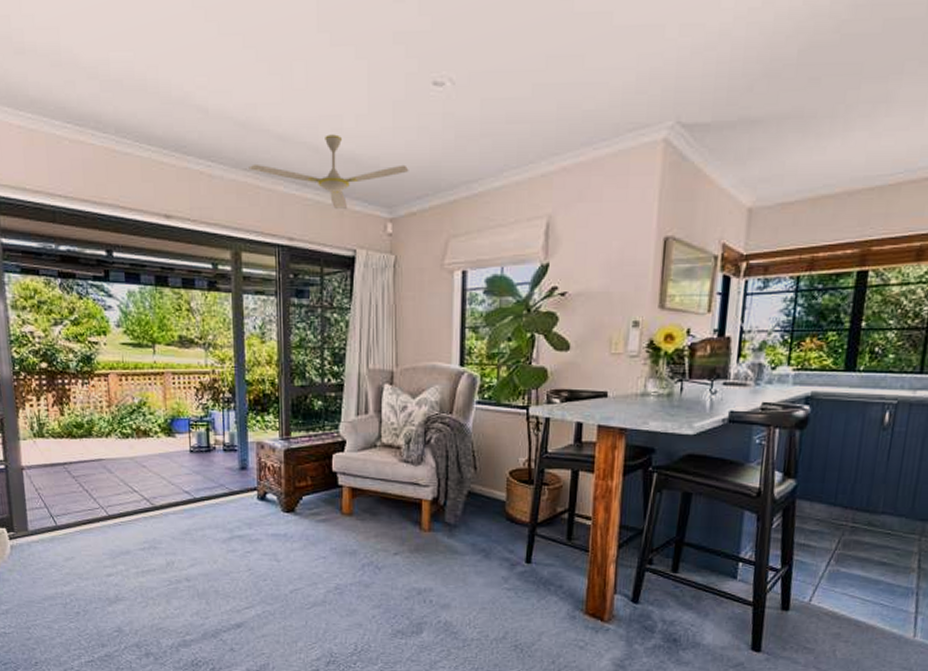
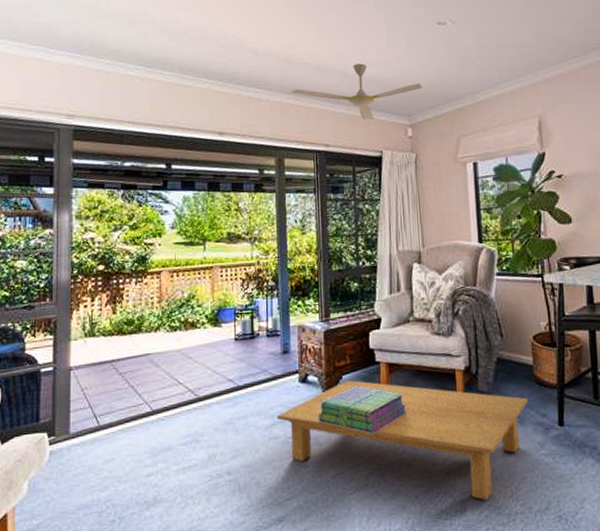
coffee table: none [234,501,496,625] -> present [276,380,528,500]
stack of books: none [276,508,369,556] -> present [318,386,408,434]

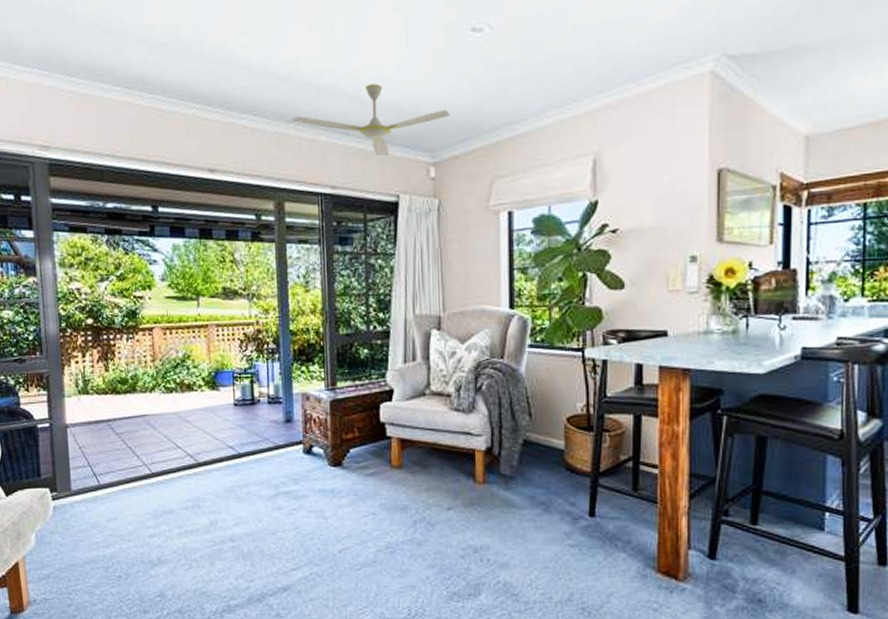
coffee table: present [276,380,528,500] -> none [280,454,556,586]
stack of books: present [318,386,408,434] -> none [323,461,421,512]

